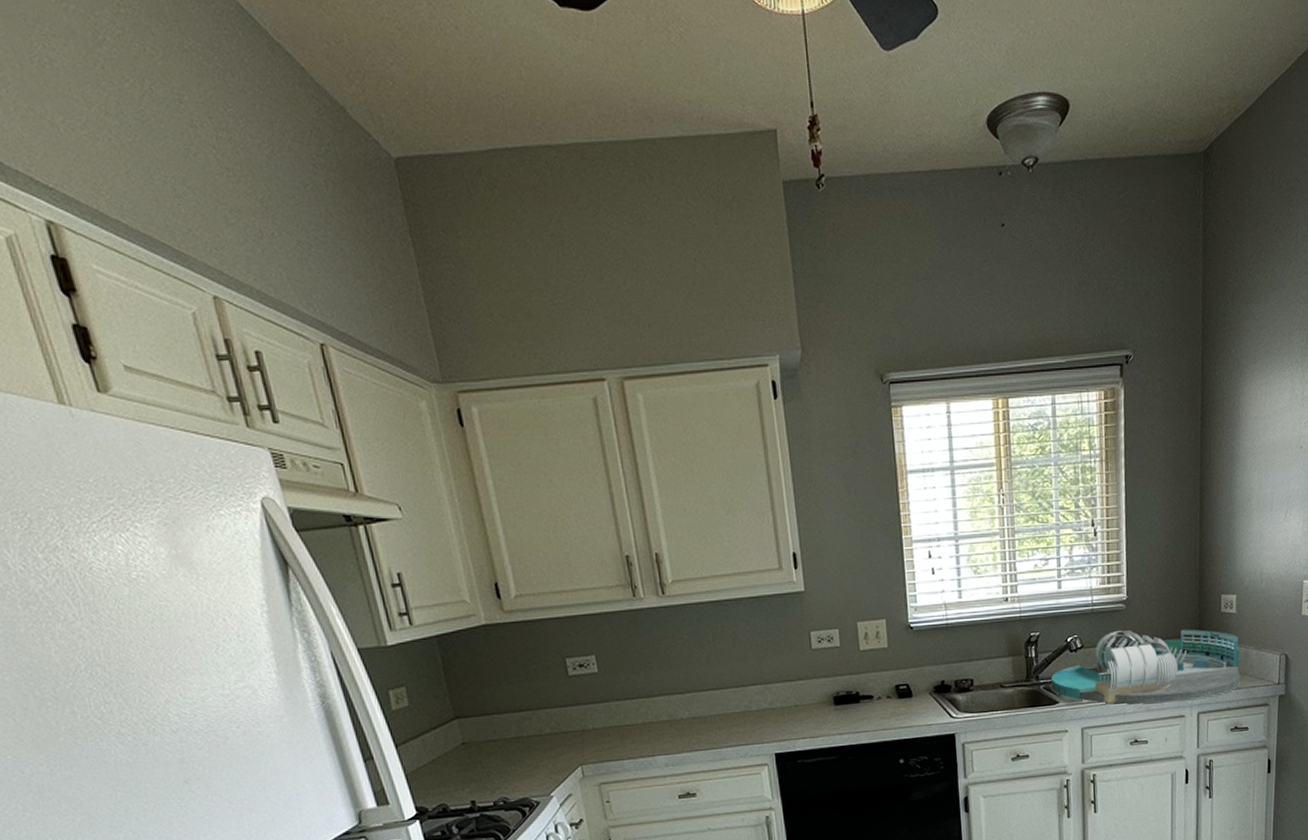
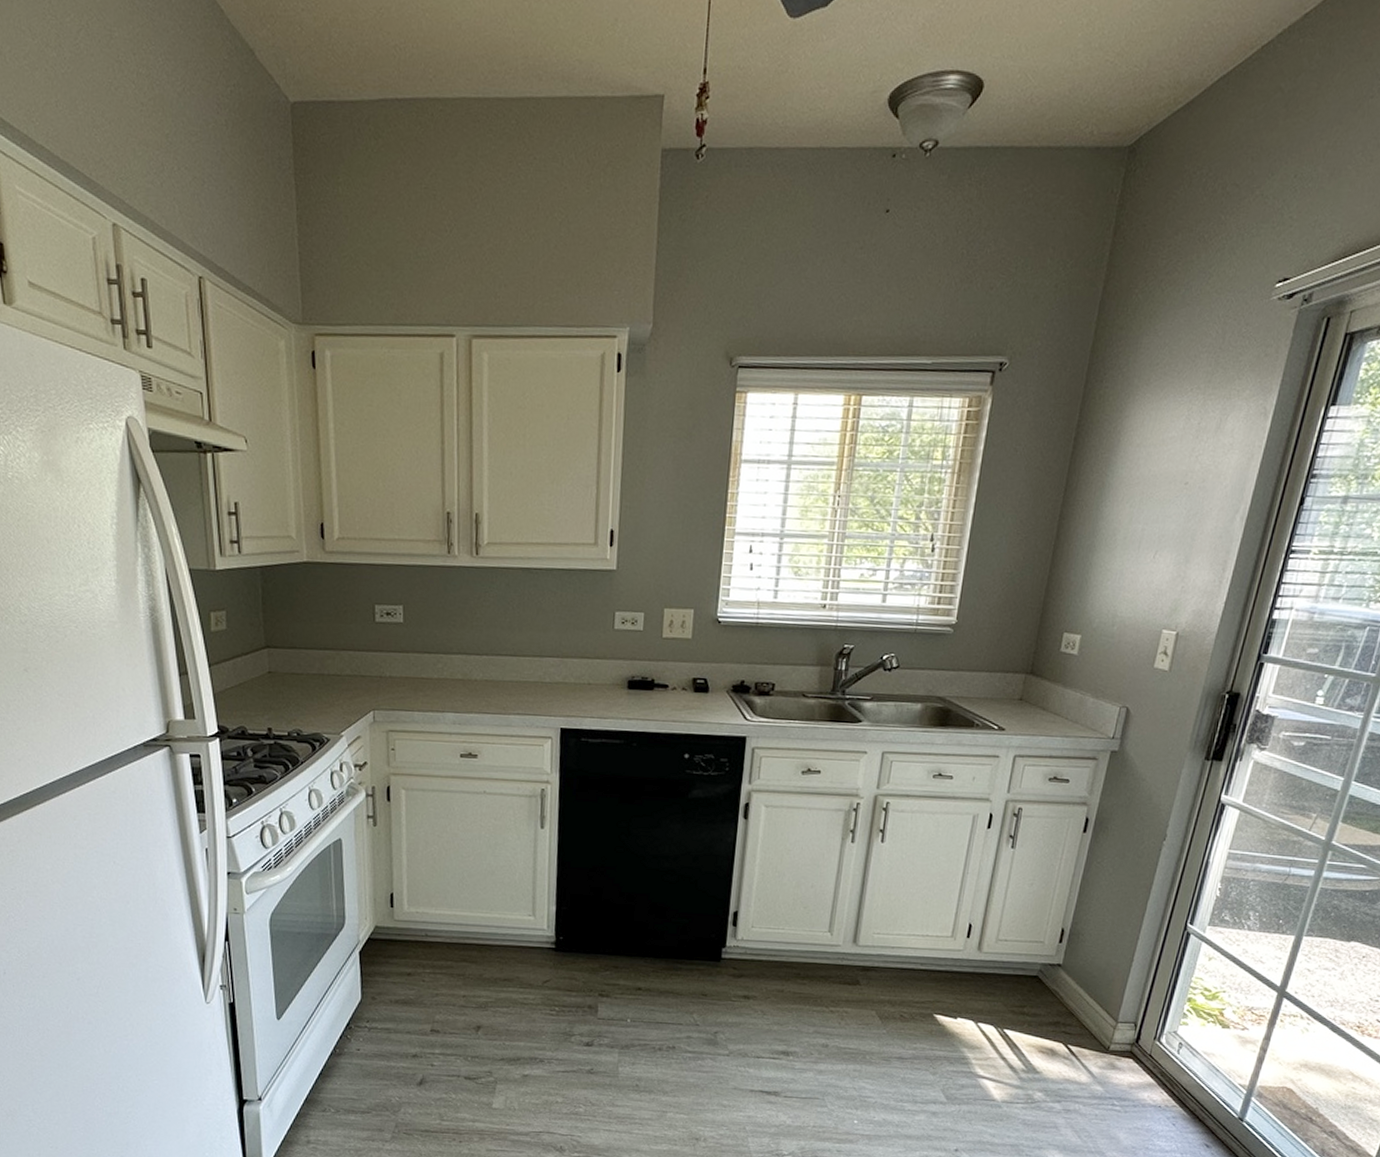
architectural model: present [1050,629,1241,704] -> none [856,655,1075,742]

